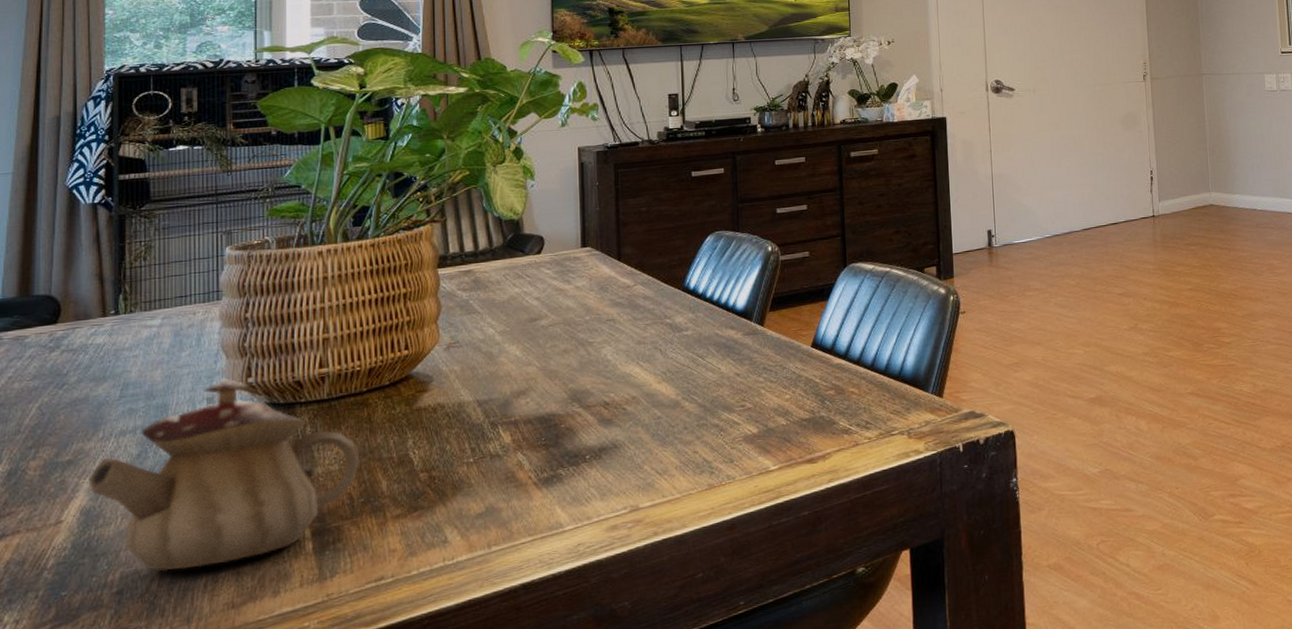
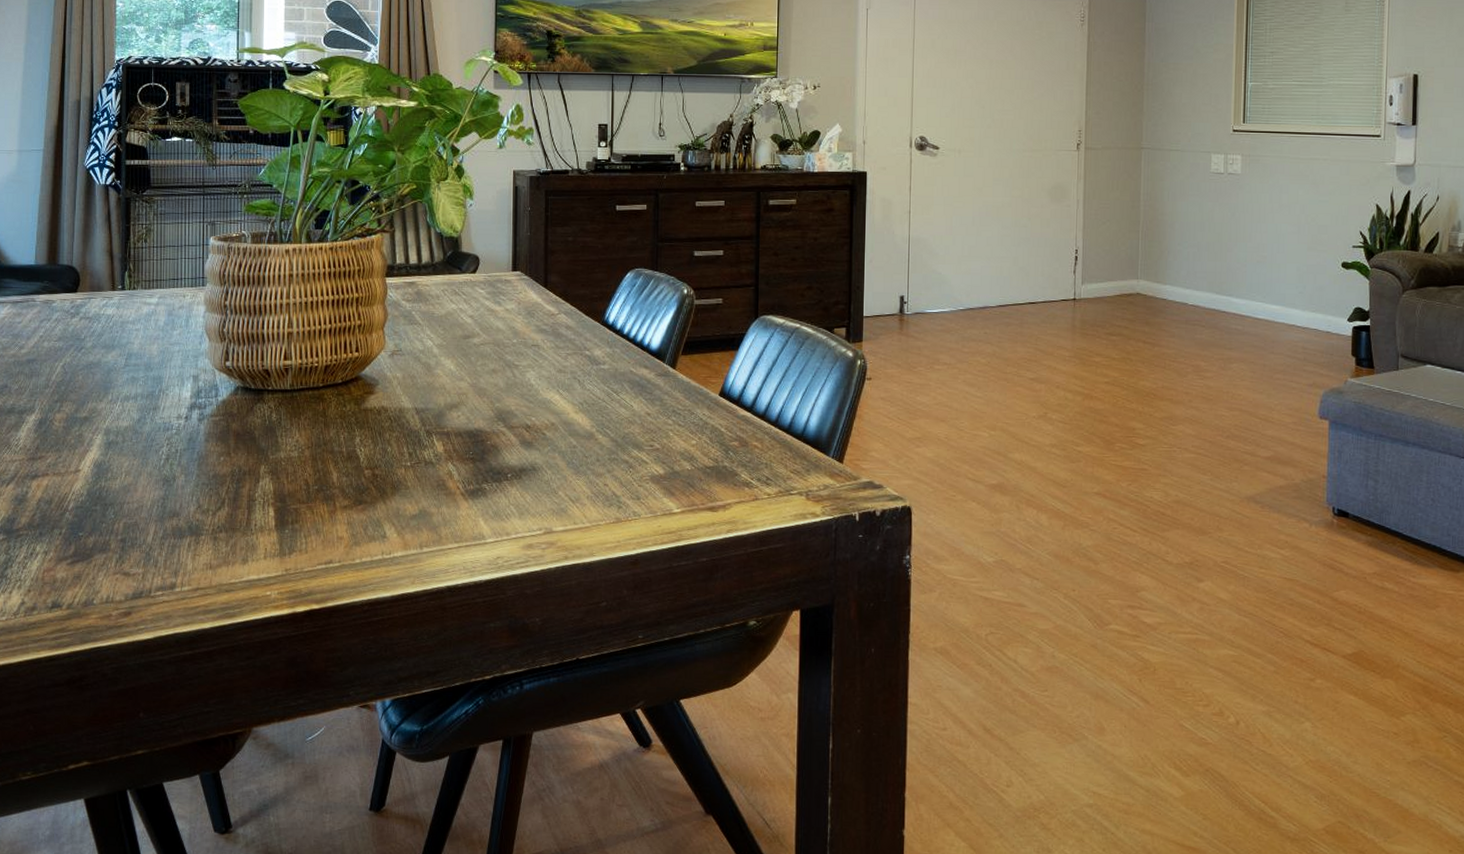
teapot: present [88,378,360,571] -> none [100,360,316,528]

